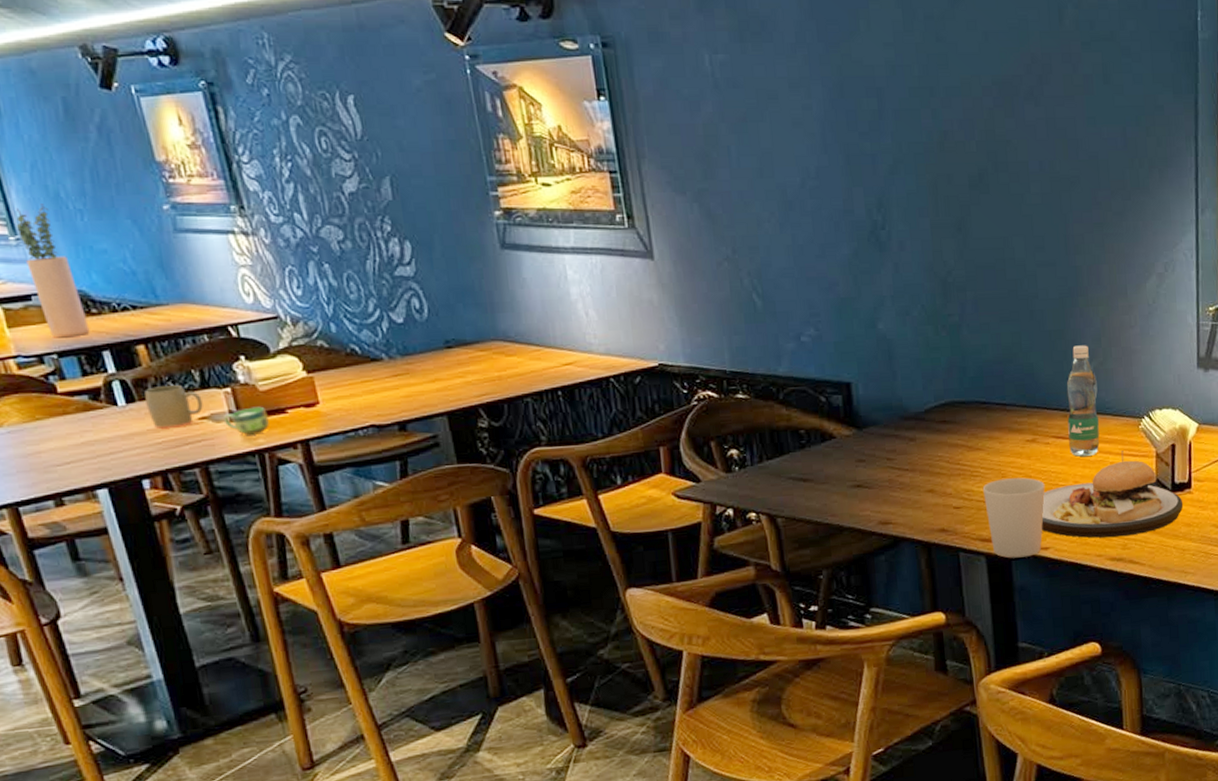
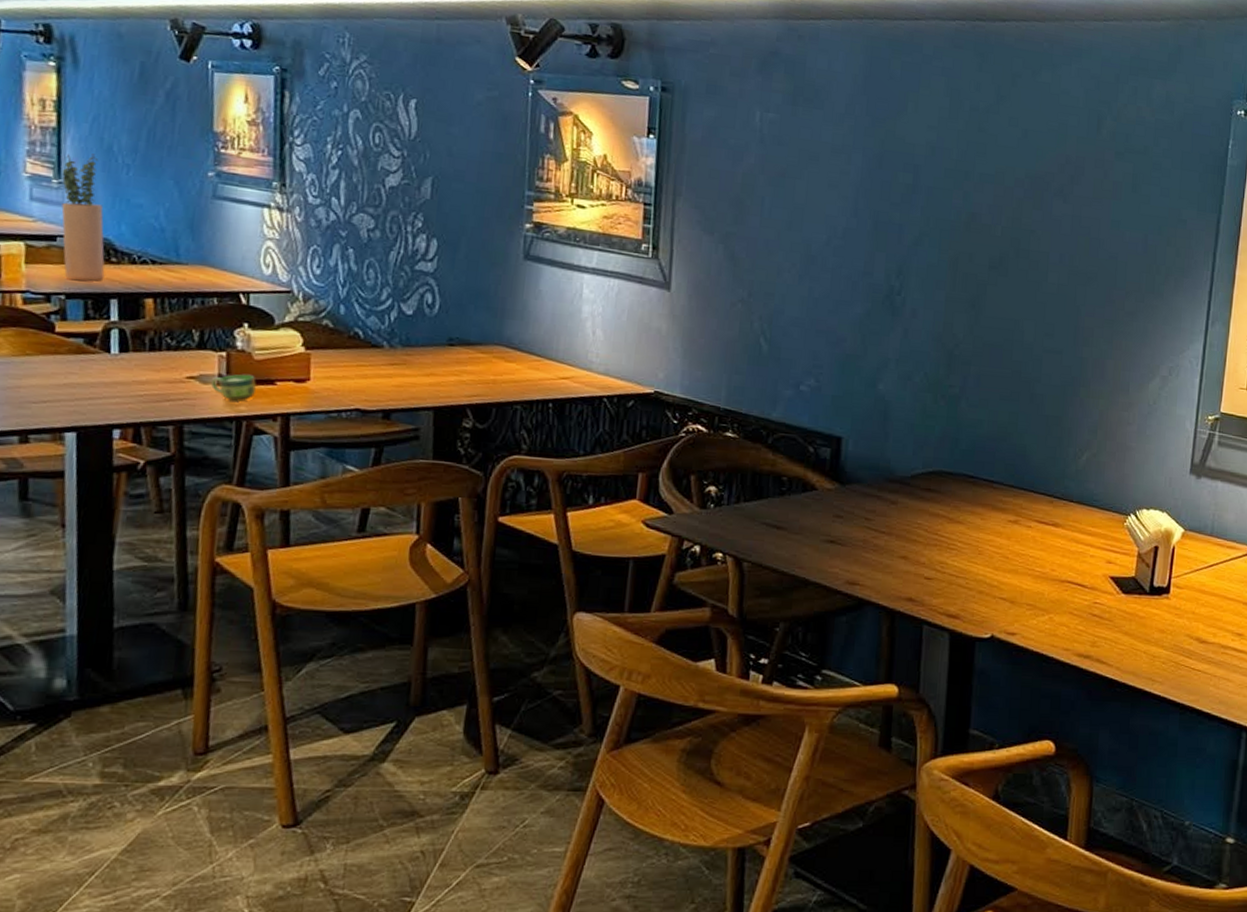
mug: present [144,384,203,429] -> none [138,340,195,383]
dixie cup: present [982,477,1045,559] -> none [957,556,1021,640]
plate: present [1041,451,1184,538] -> none [1010,545,1160,634]
bottle: present [1066,345,1100,457] -> none [1051,434,1089,546]

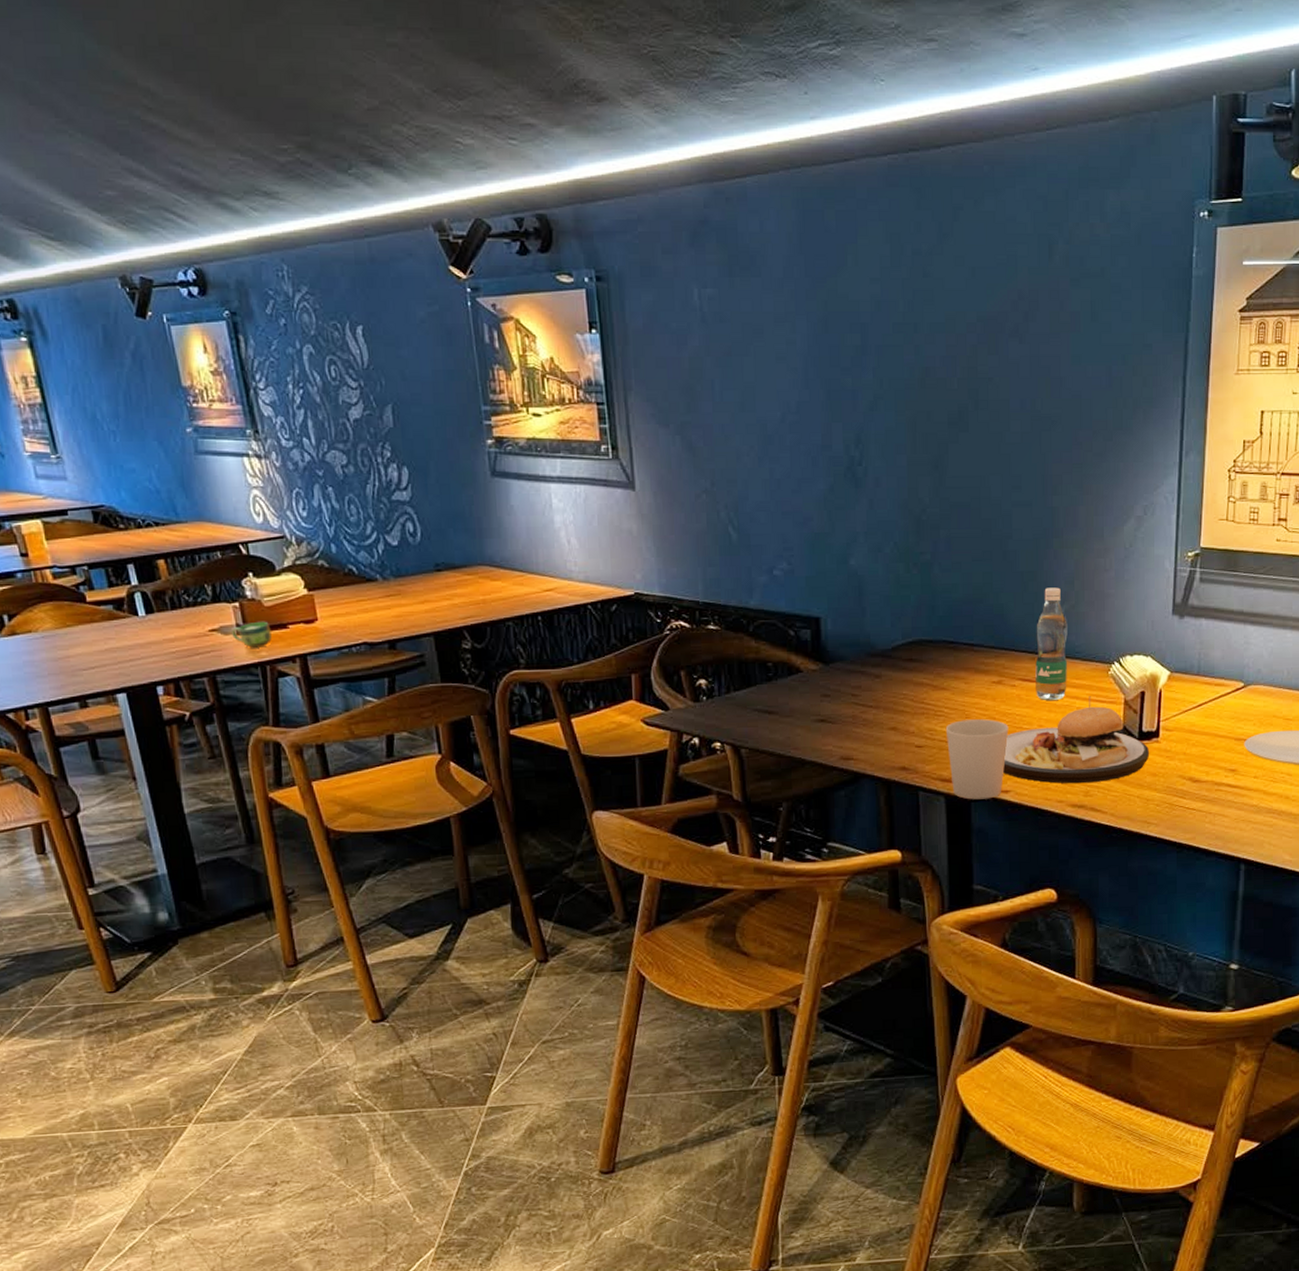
vase: present [61,154,105,282] -> none [57,425,117,551]
dixie cup: none [957,556,1021,640] -> present [945,719,1009,800]
plate: none [1010,545,1160,634] -> present [1002,696,1150,784]
bottle: none [1051,434,1089,546] -> present [1035,587,1069,700]

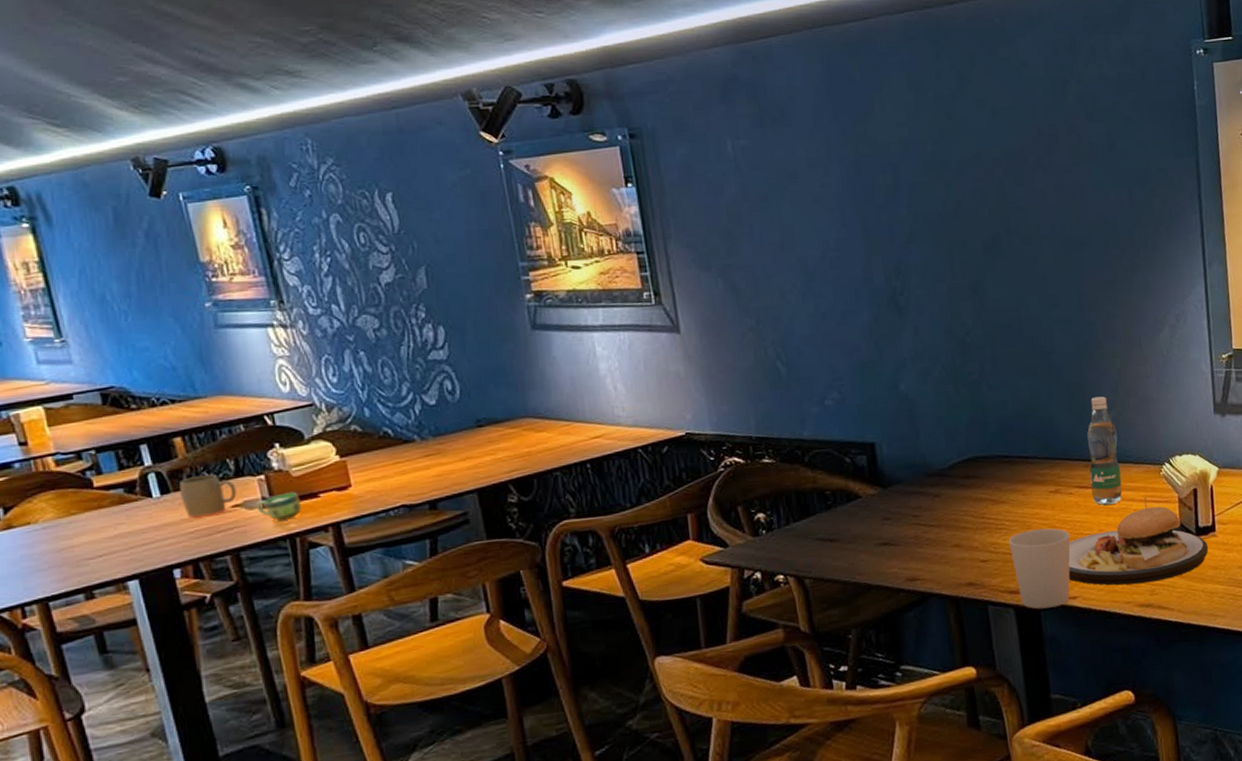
mug: none [162,597,214,639] -> present [179,474,237,518]

